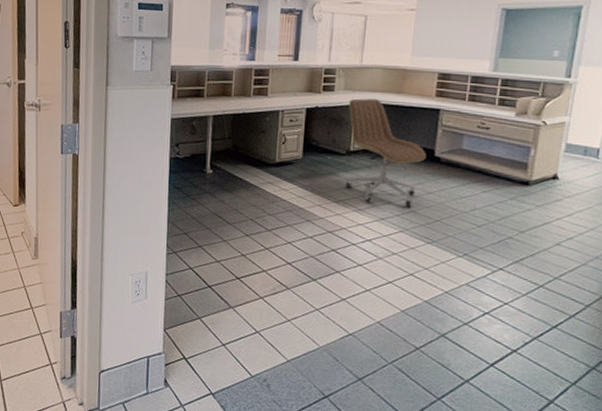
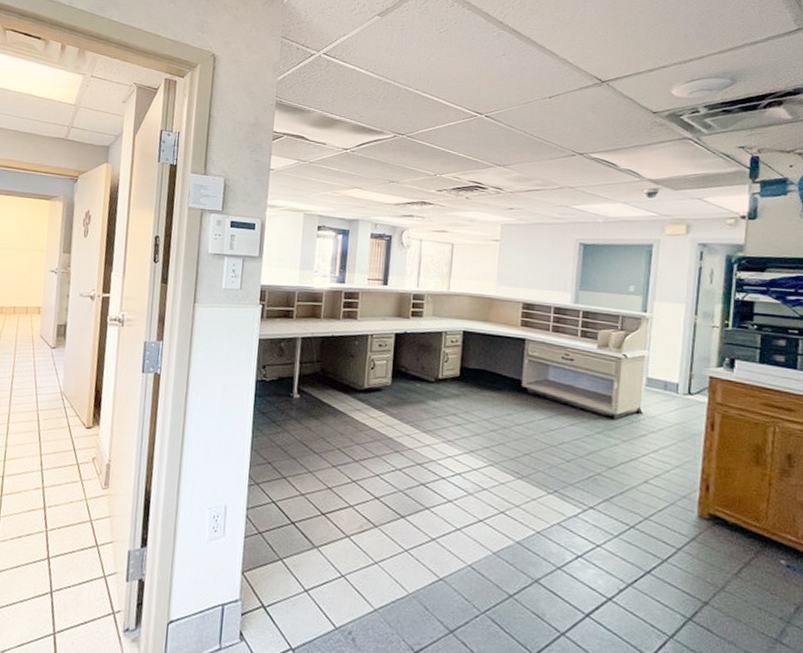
office chair: present [345,98,426,207] -> none [434,325,514,439]

